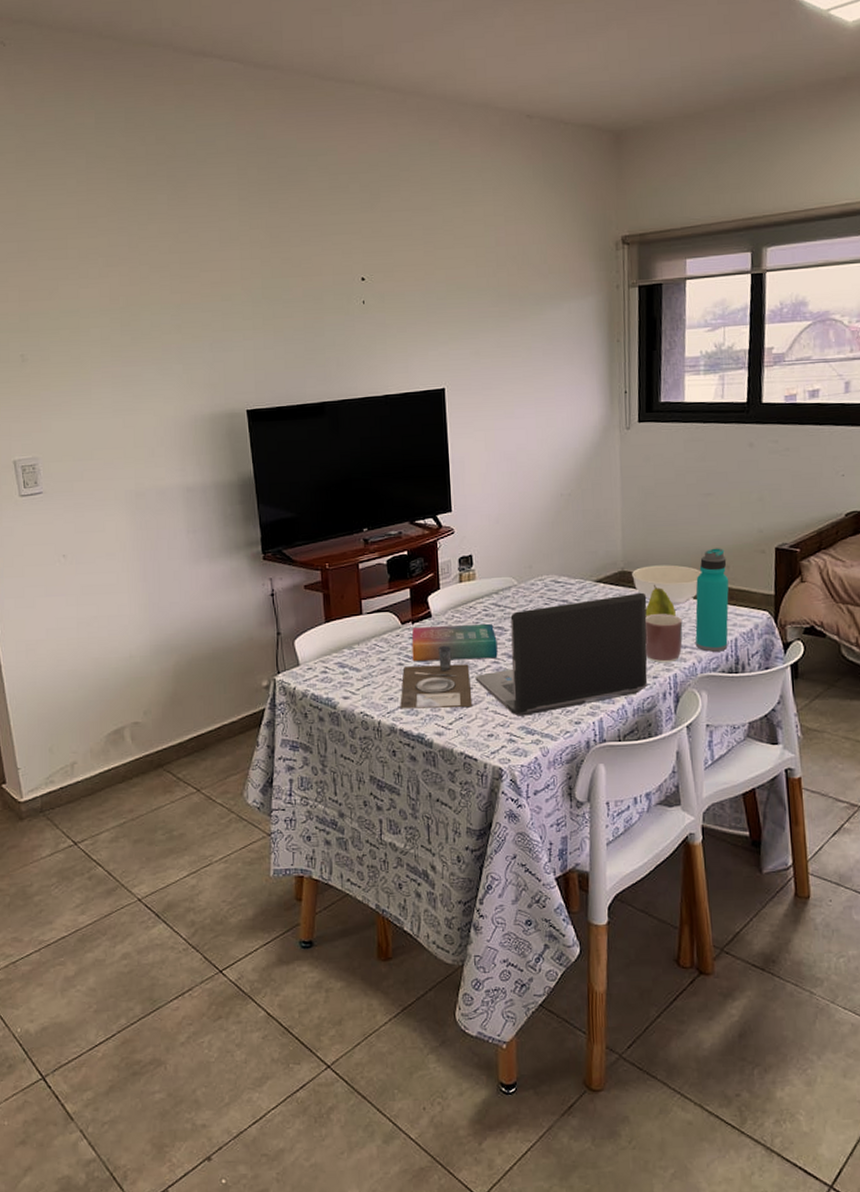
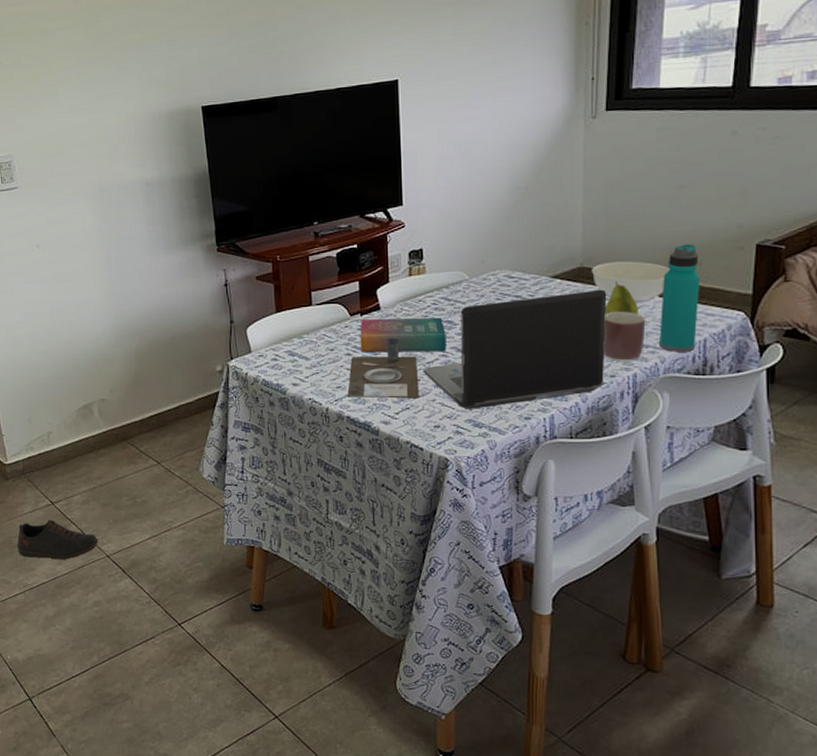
shoe: none [32,862,129,909] -> present [17,519,99,559]

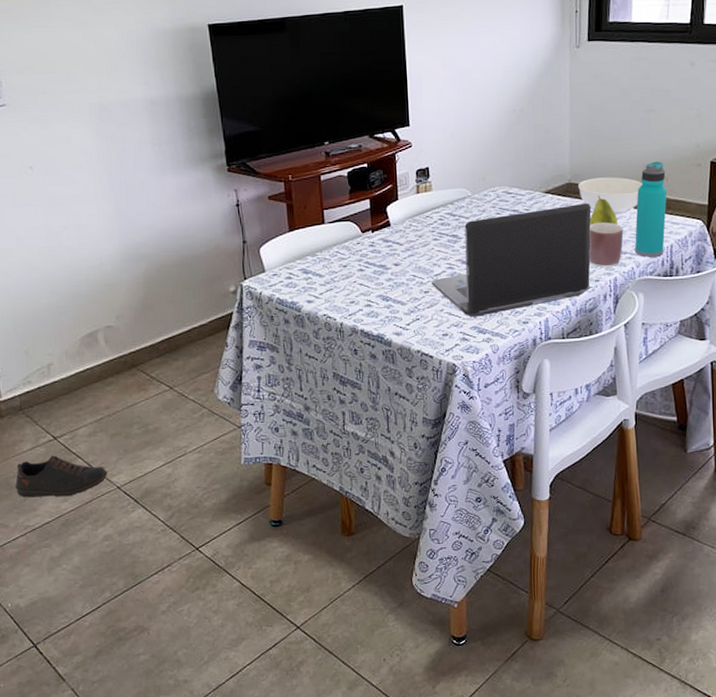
place setting: present [347,338,420,397] -> none [361,253,429,312]
book: present [360,318,447,353] -> none [371,233,453,268]

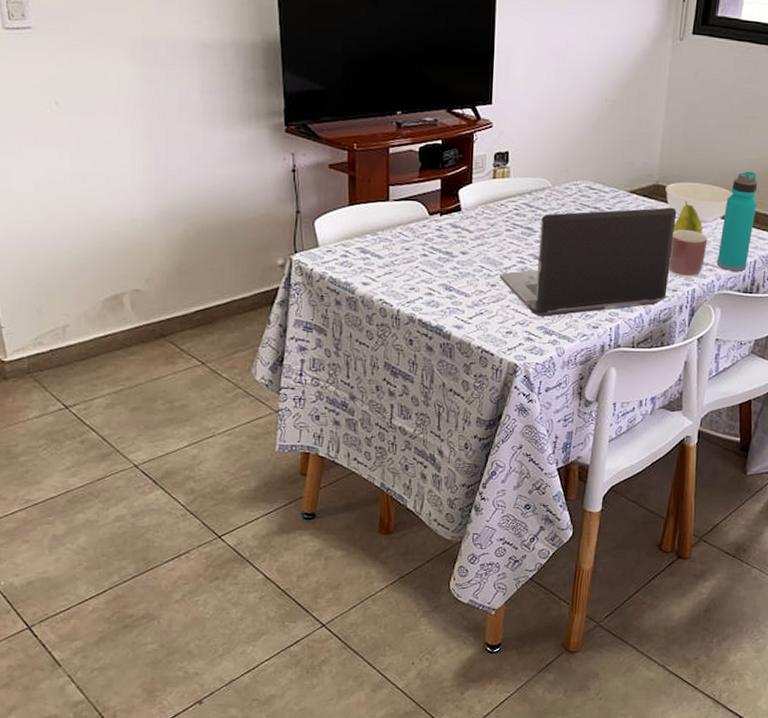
shoe: present [15,455,108,498] -> none [17,425,125,470]

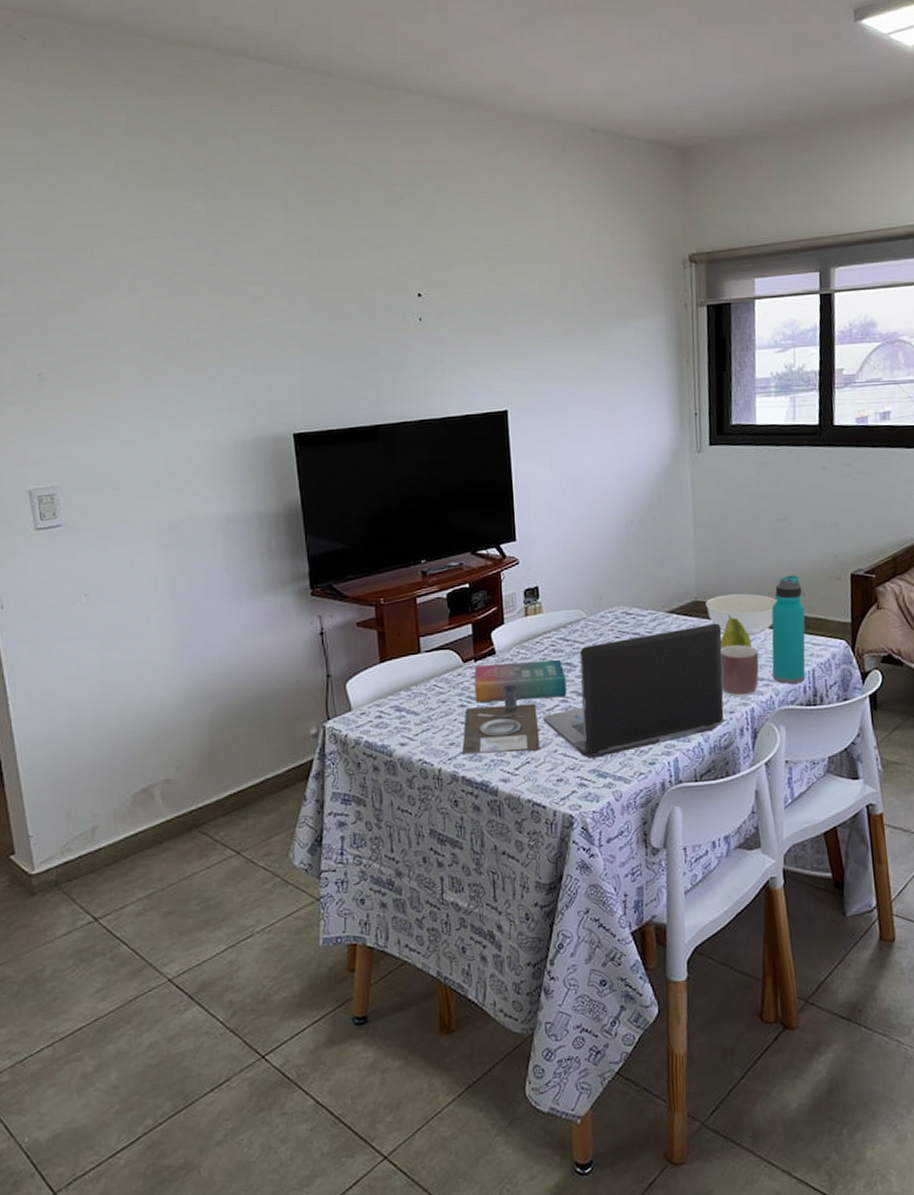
place setting: none [421,241,495,303] -> present [462,685,540,755]
book: none [437,220,525,257] -> present [474,660,567,703]

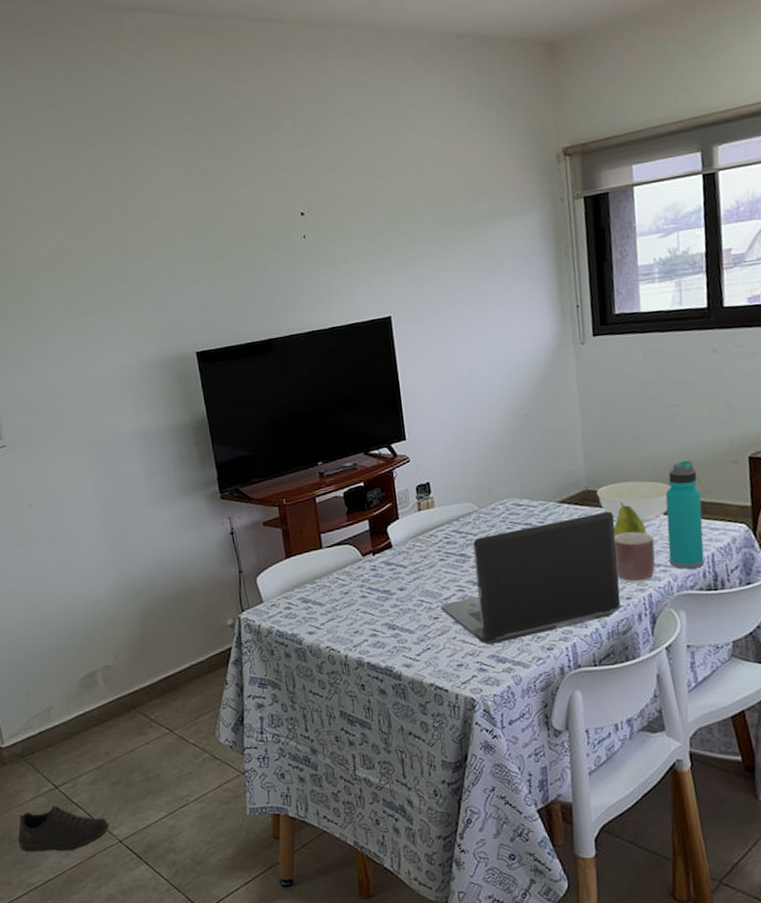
shoe: none [44,941,158,997] -> present [18,805,109,853]
place setting: present [462,685,540,755] -> none [365,576,440,642]
book: present [474,660,567,703] -> none [373,552,463,594]

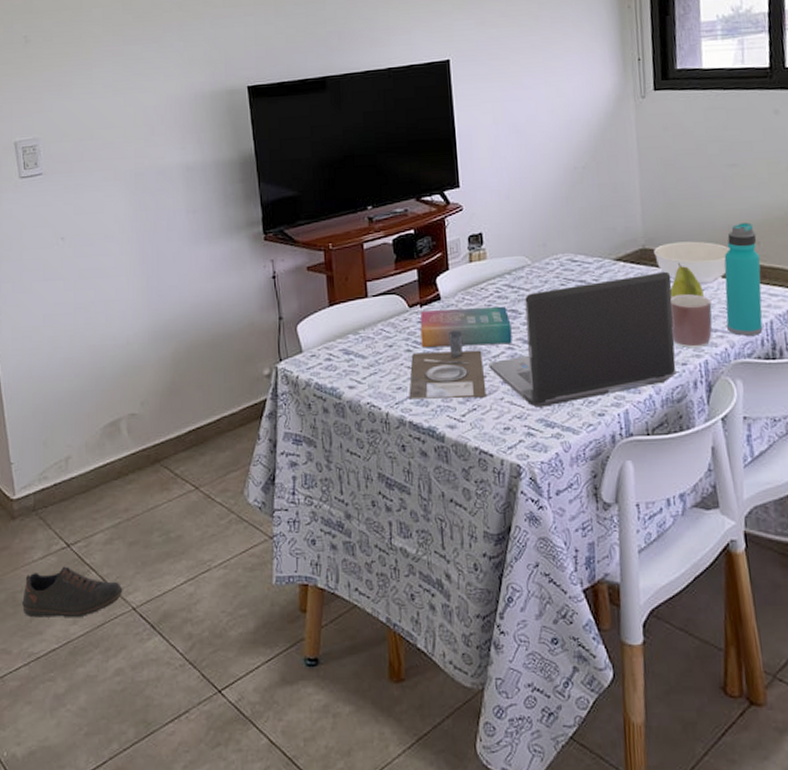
place setting: none [365,576,440,642] -> present [409,331,487,400]
book: none [373,552,463,594] -> present [420,307,512,348]

